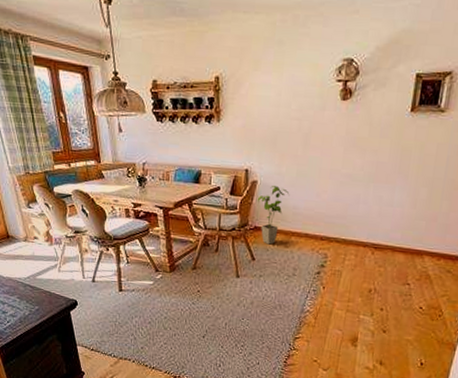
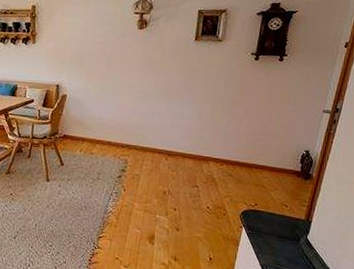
house plant: present [257,186,290,245] -> none [66,99,95,151]

